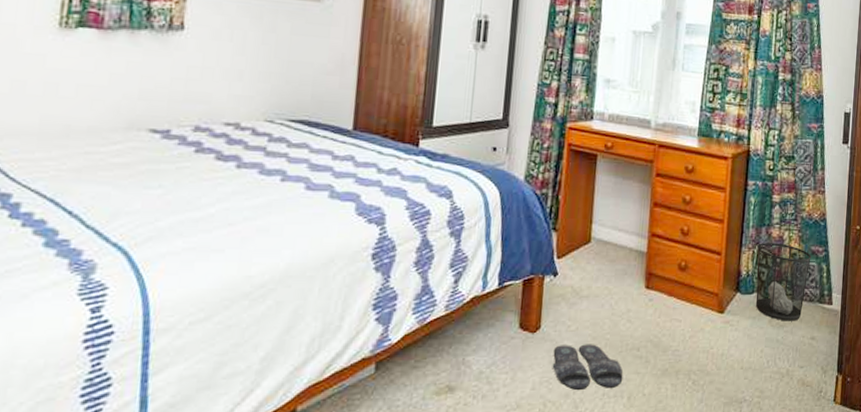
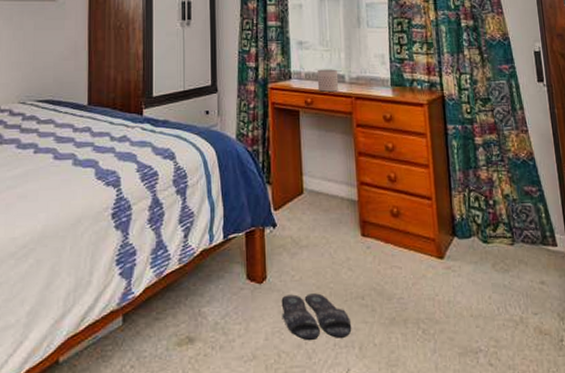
mug: none [620,111,645,137] -> present [317,69,339,92]
waste bin: present [755,243,811,321] -> none [467,185,526,265]

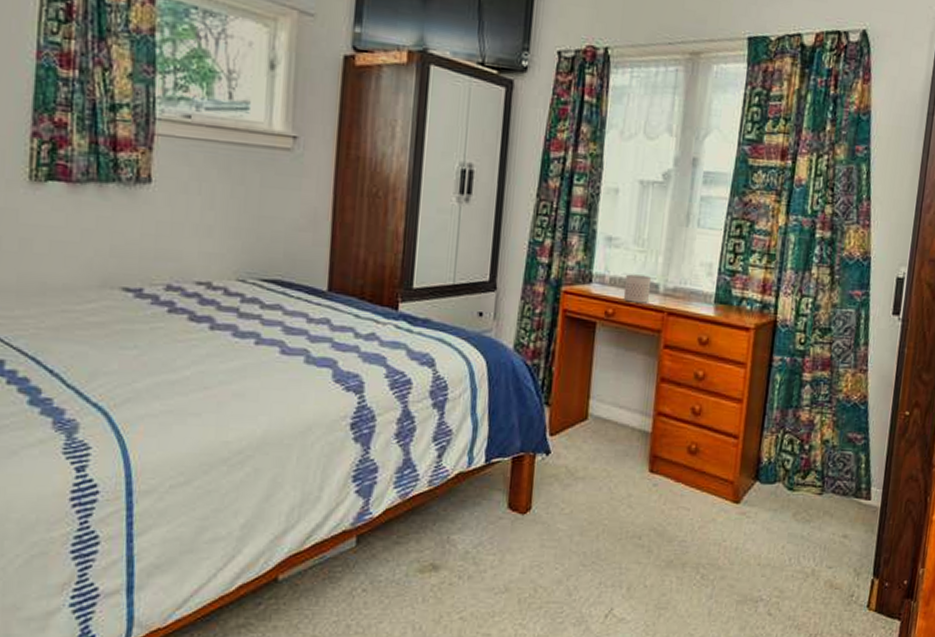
slippers: present [281,293,352,340] -> none [543,528,623,577]

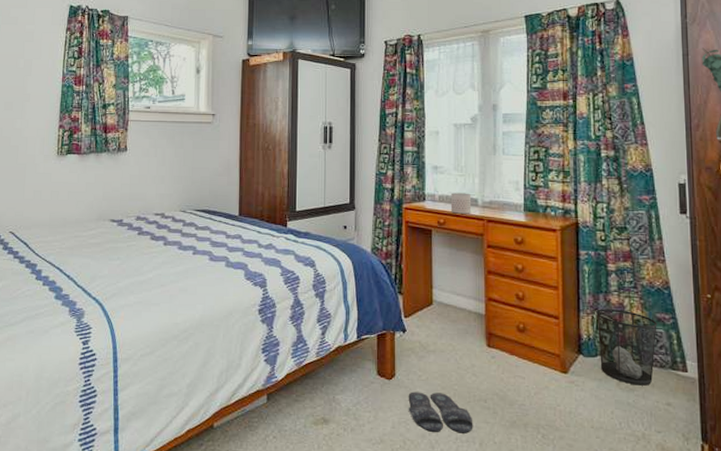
slippers: none [543,528,623,577] -> present [408,391,473,434]
waste bin: none [777,427,847,516] -> present [596,309,657,386]

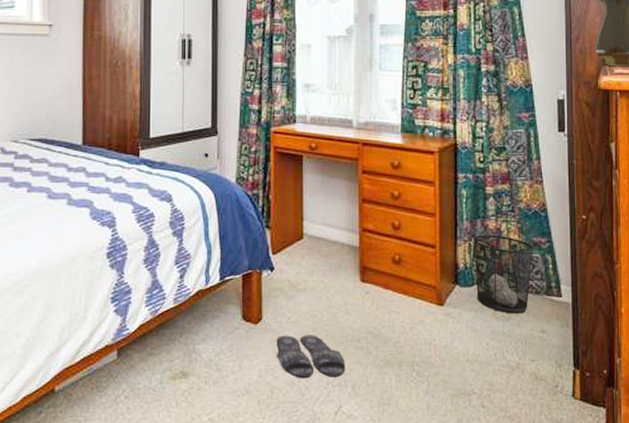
mug: present [450,193,472,214] -> none [323,113,346,137]

